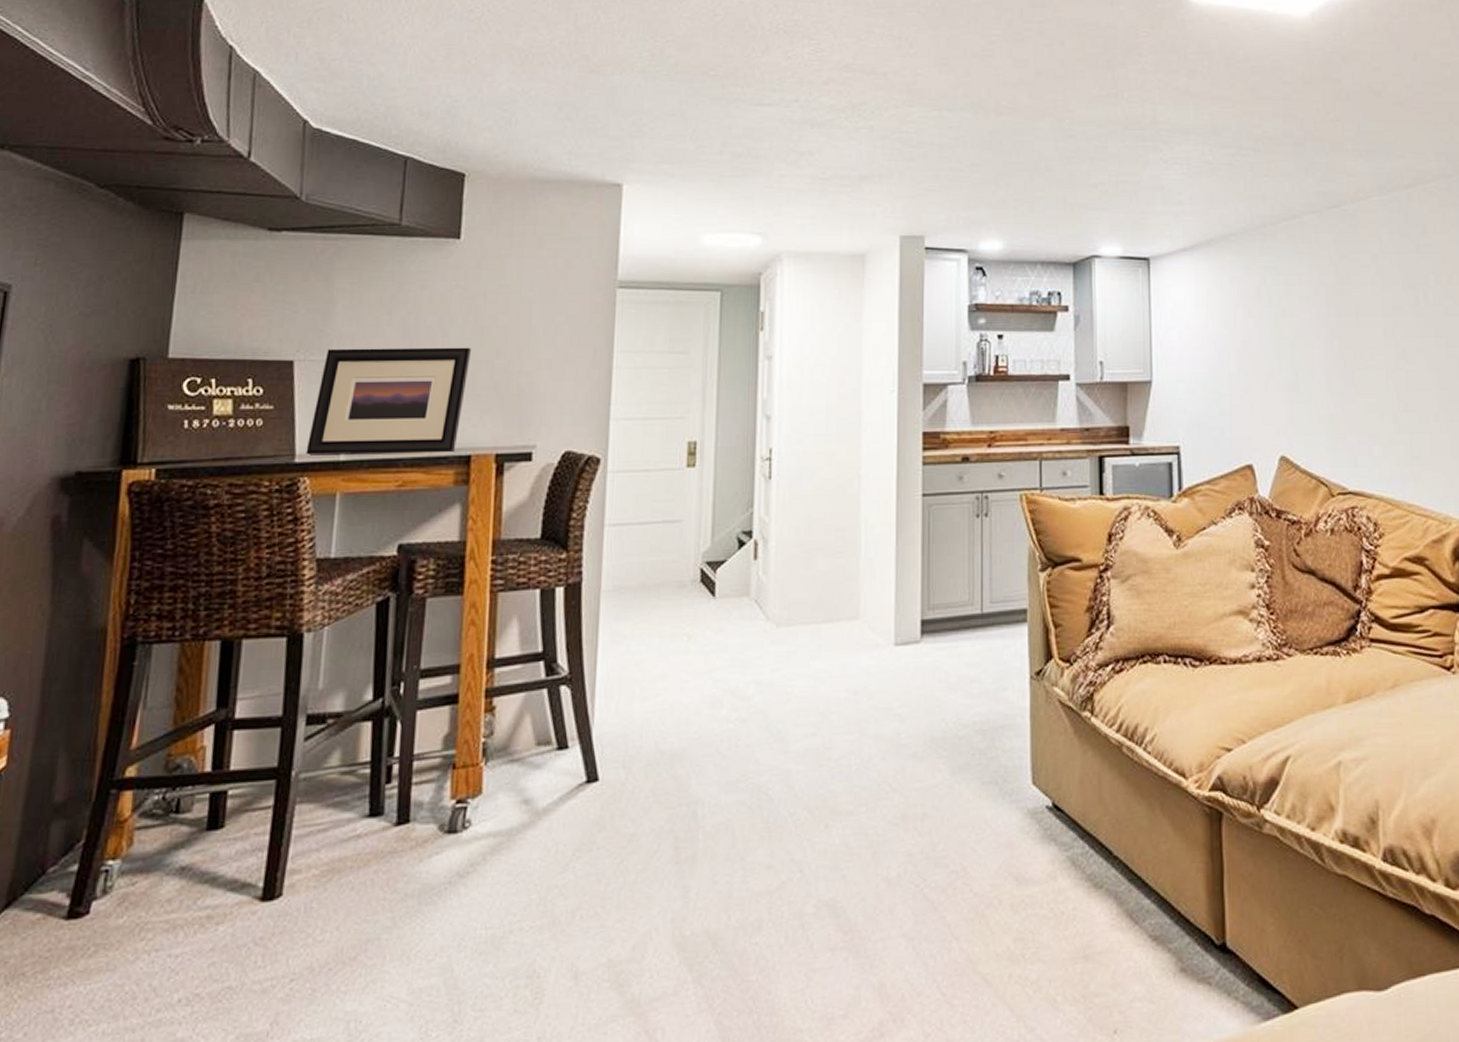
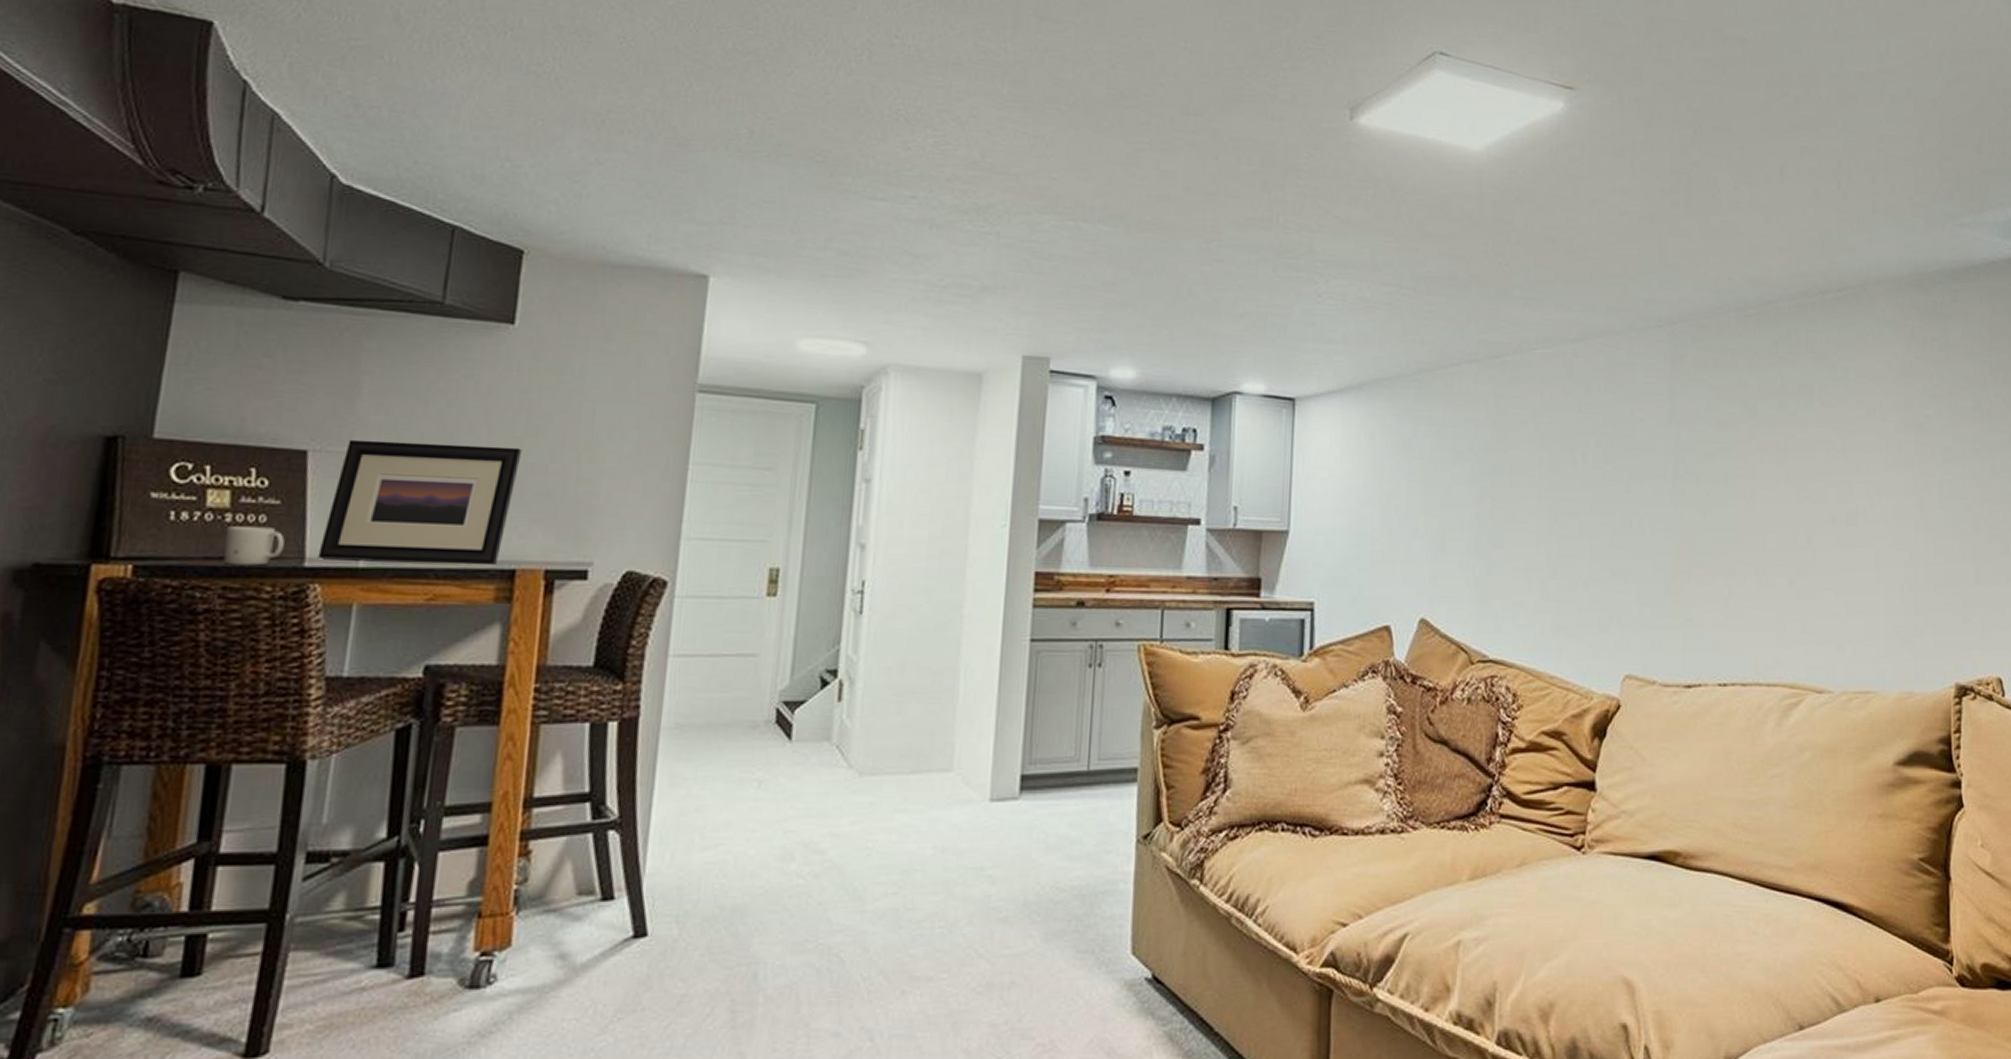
mug: none [228,429,278,464] -> present [223,525,285,566]

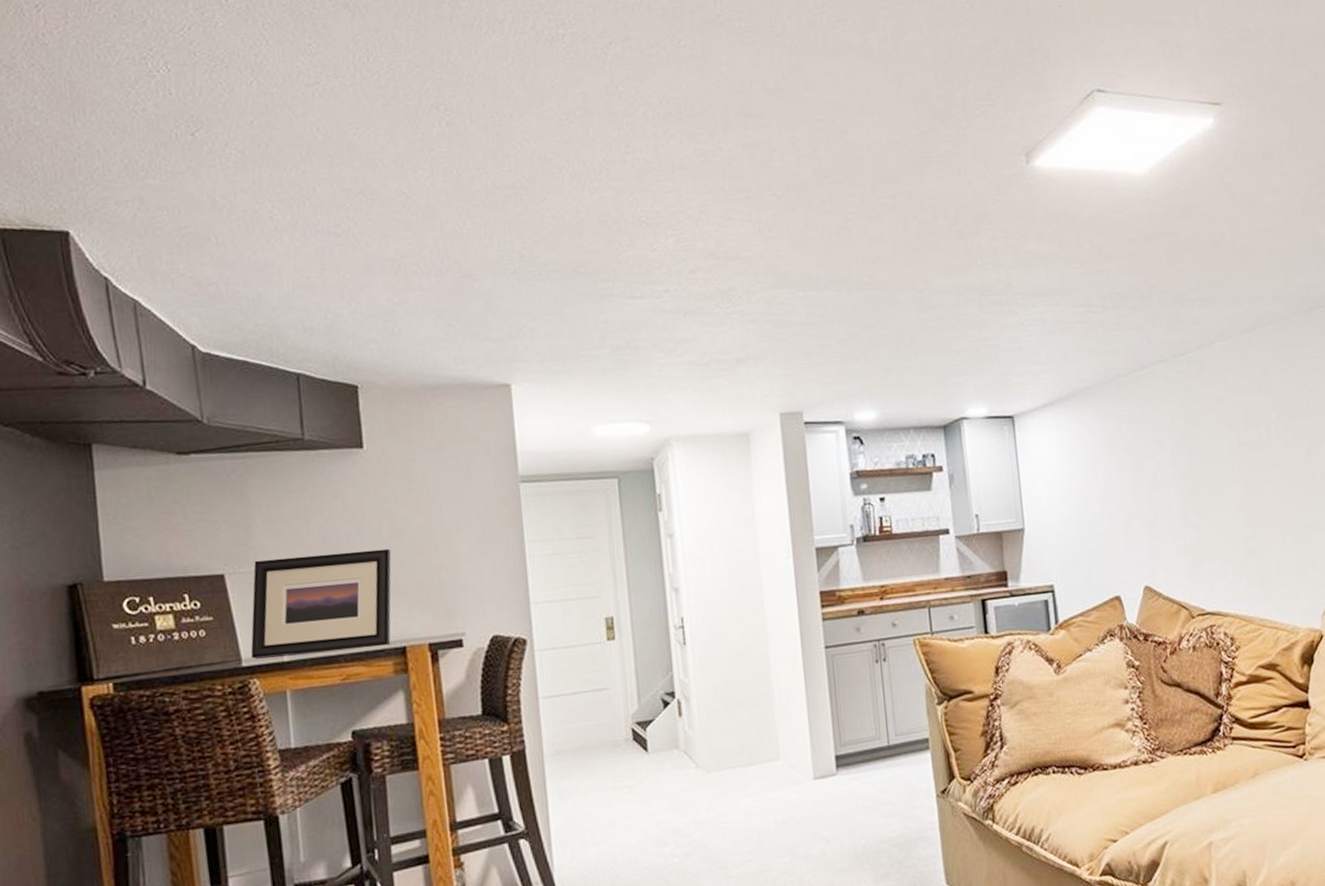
mug: present [223,525,285,566] -> none [176,639,224,673]

